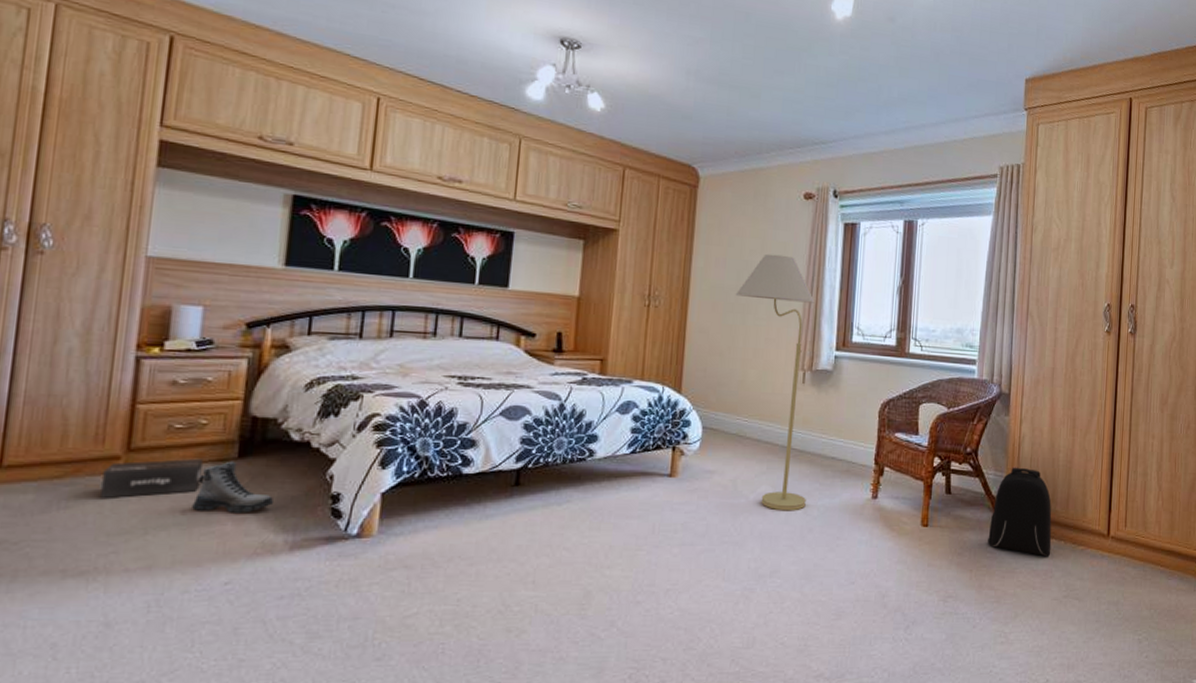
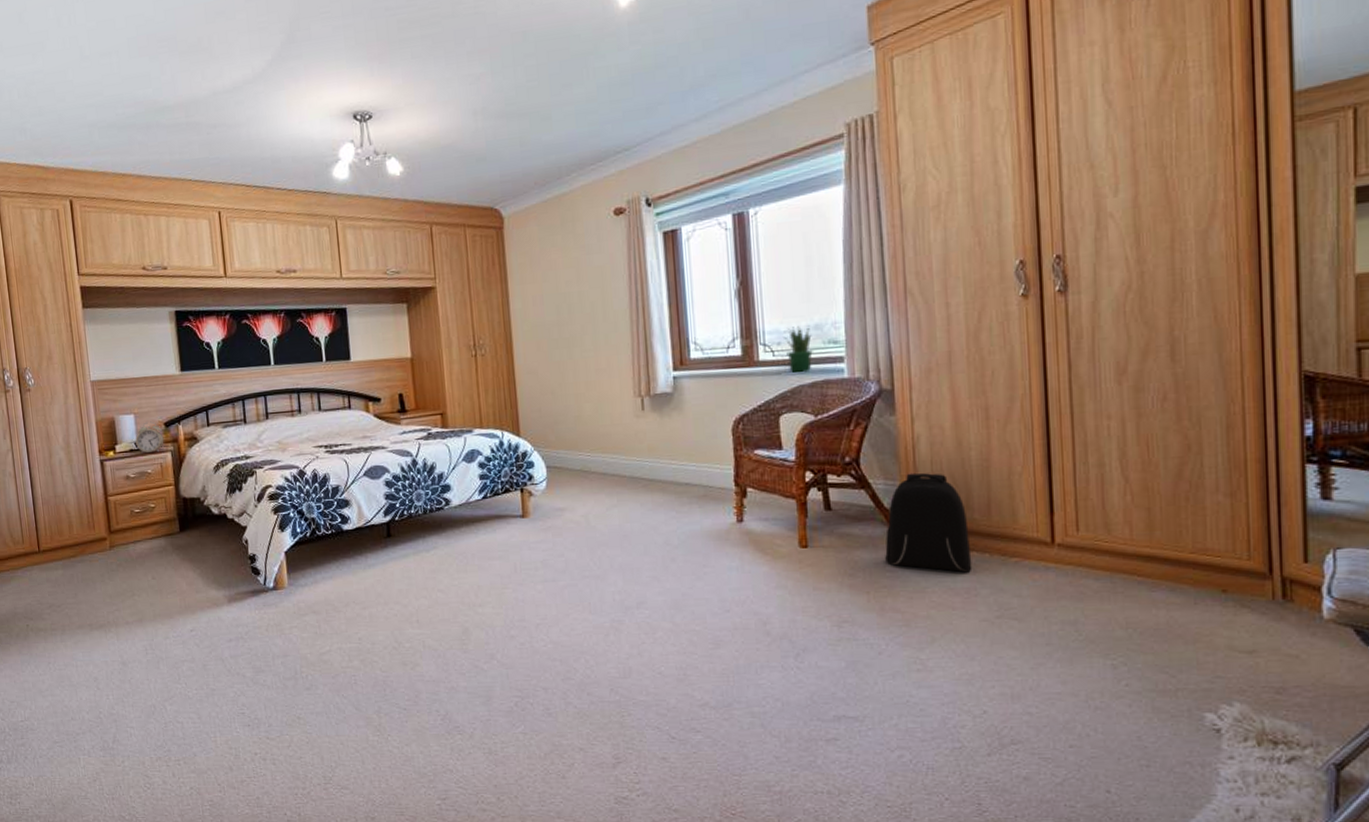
box: present [100,458,203,500] -> none [98,534,160,571]
boot: present [192,461,275,513] -> none [158,534,211,576]
alarm clock: none [197,318,242,358] -> present [135,421,164,454]
floor lamp: present [735,254,815,511] -> none [557,279,664,542]
planter: none [931,327,954,369] -> present [782,325,813,374]

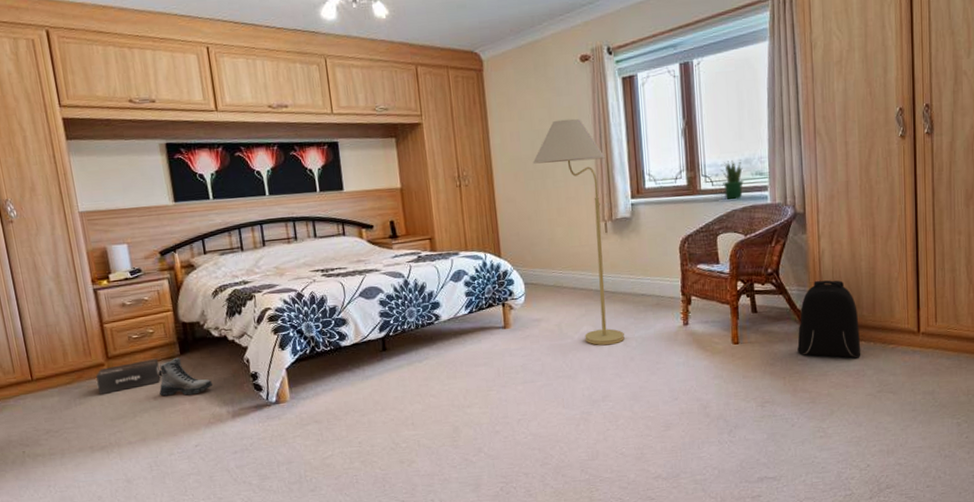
box: none [98,534,160,571] -> present [96,358,161,396]
alarm clock: present [135,421,164,454] -> none [129,250,160,282]
boot: none [158,534,211,576] -> present [158,357,213,397]
floor lamp: none [557,279,664,542] -> present [532,118,625,346]

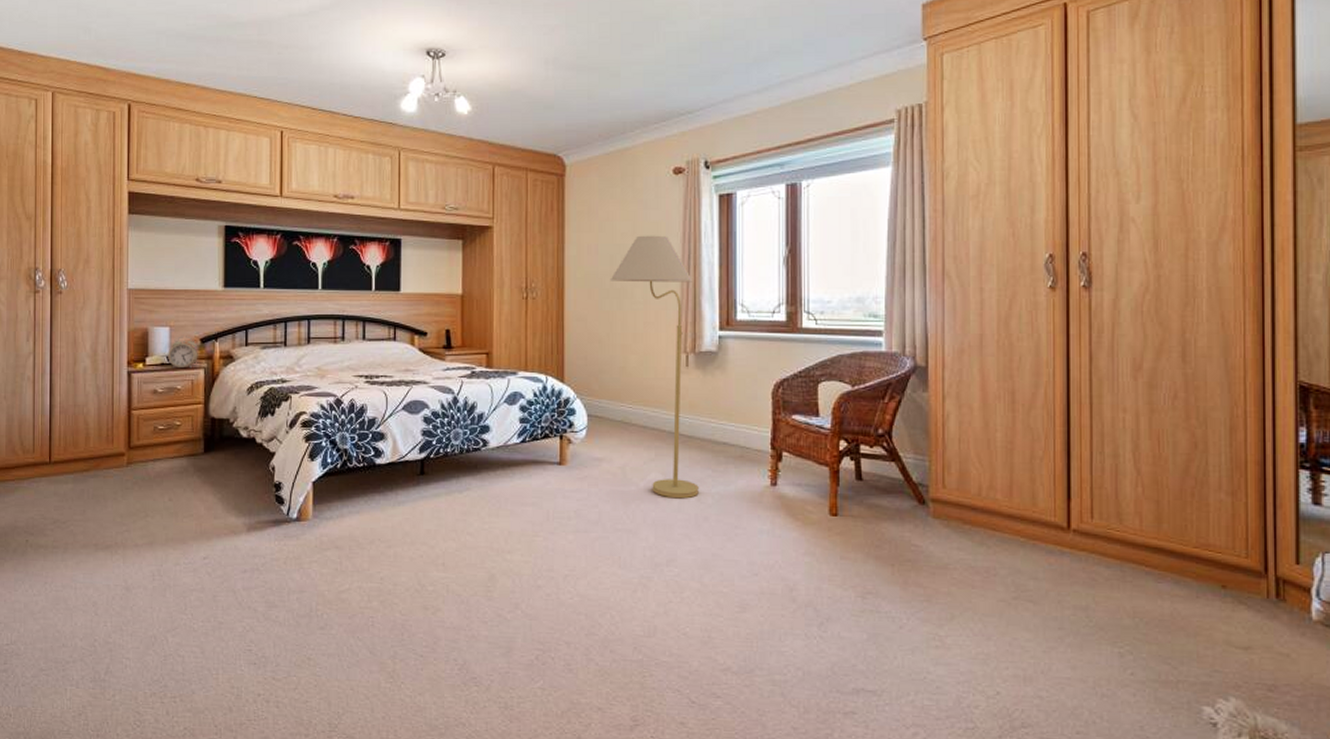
box: present [96,358,161,396] -> none [114,454,180,488]
alarm clock: none [129,250,160,282] -> present [168,336,198,369]
boot: present [158,357,213,397] -> none [176,455,233,500]
planter: present [719,160,744,200] -> none [826,298,854,343]
backpack: present [797,280,861,358] -> none [911,449,993,552]

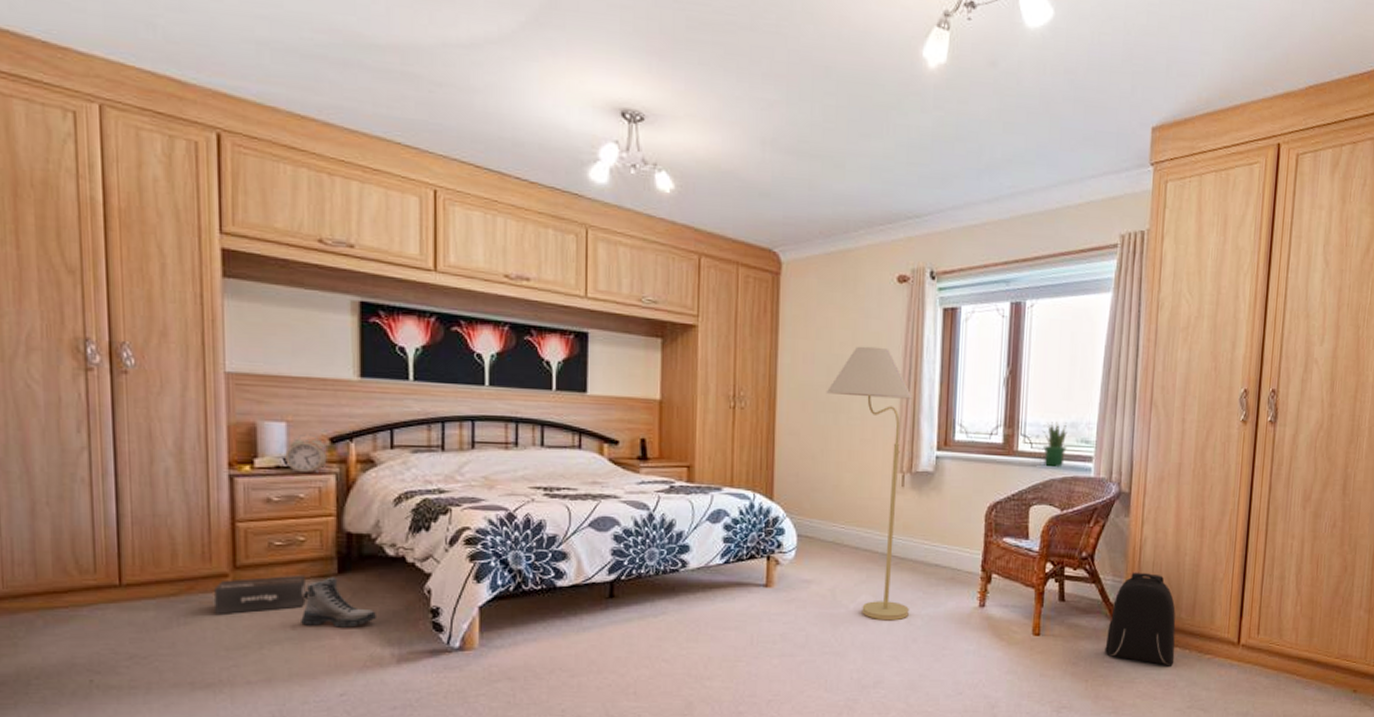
box: none [114,454,180,488] -> present [214,574,306,616]
boot: none [176,455,233,500] -> present [301,577,378,628]
planter: none [826,298,854,343] -> present [1041,422,1068,468]
backpack: none [911,449,993,552] -> present [1105,572,1176,666]

